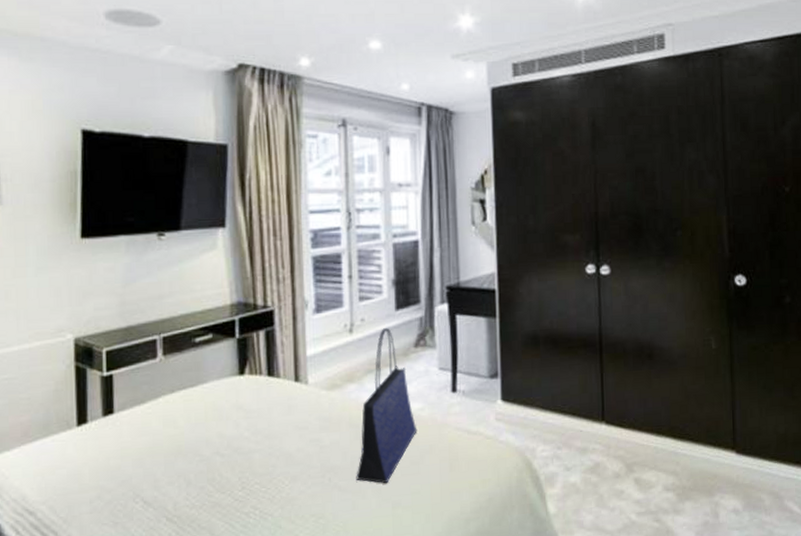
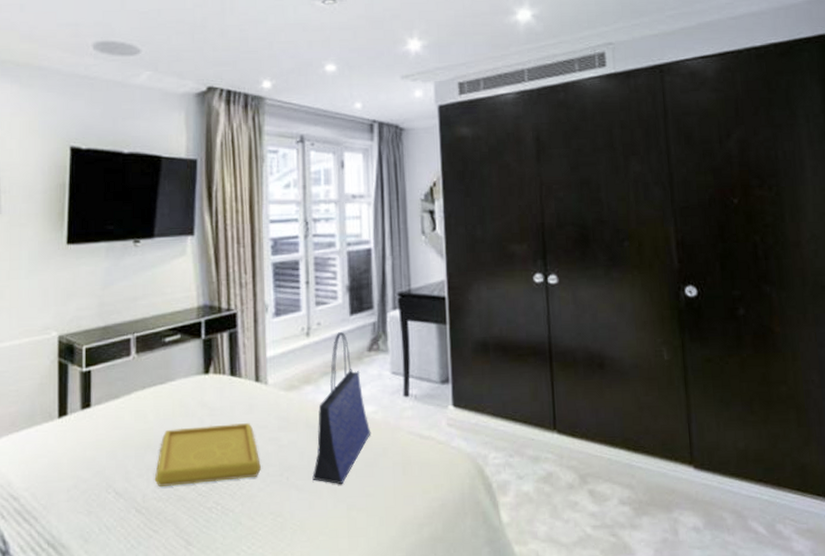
serving tray: none [186,425,301,494] -> present [154,423,261,487]

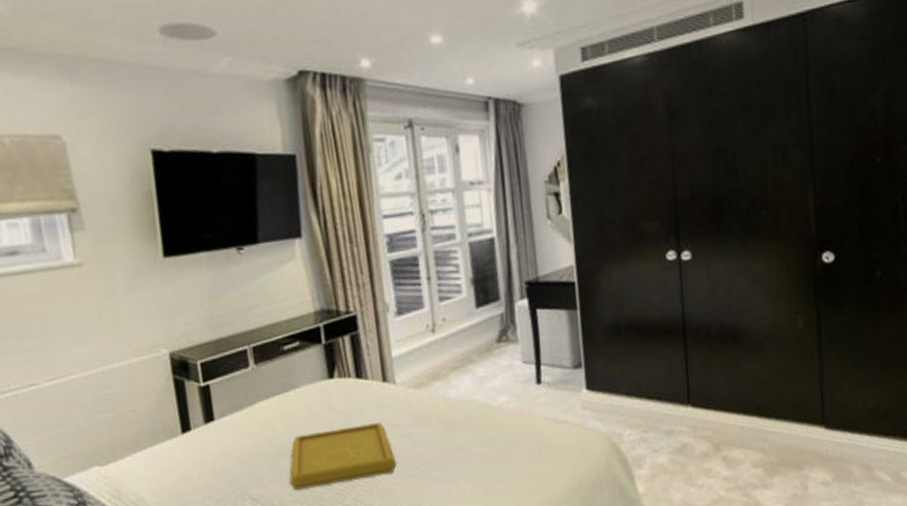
tote bag: present [312,332,371,485] -> none [448,326,505,473]

